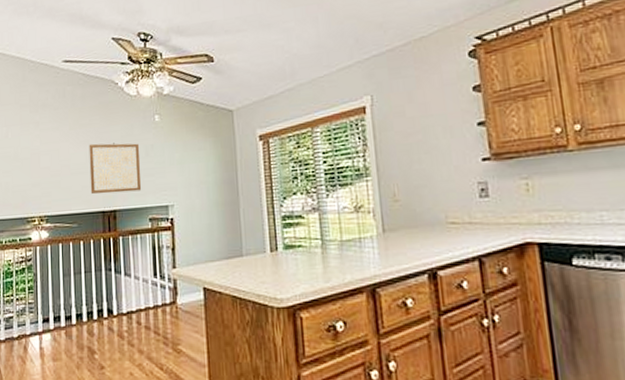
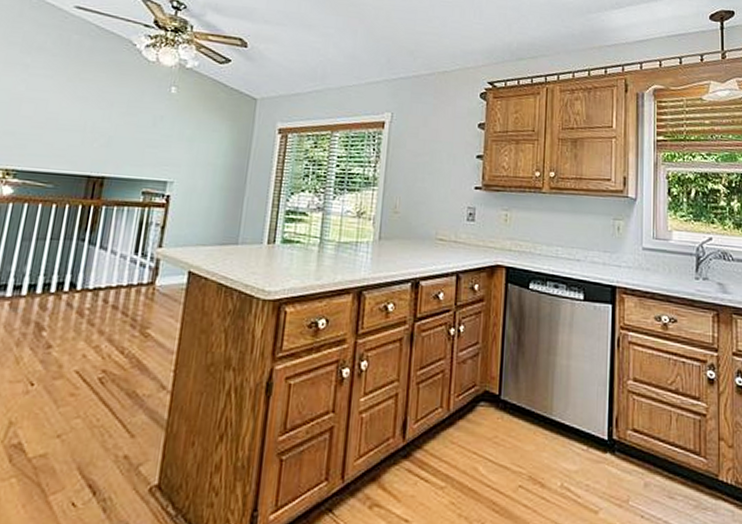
wall art: present [89,142,142,194] -> none [77,101,148,161]

